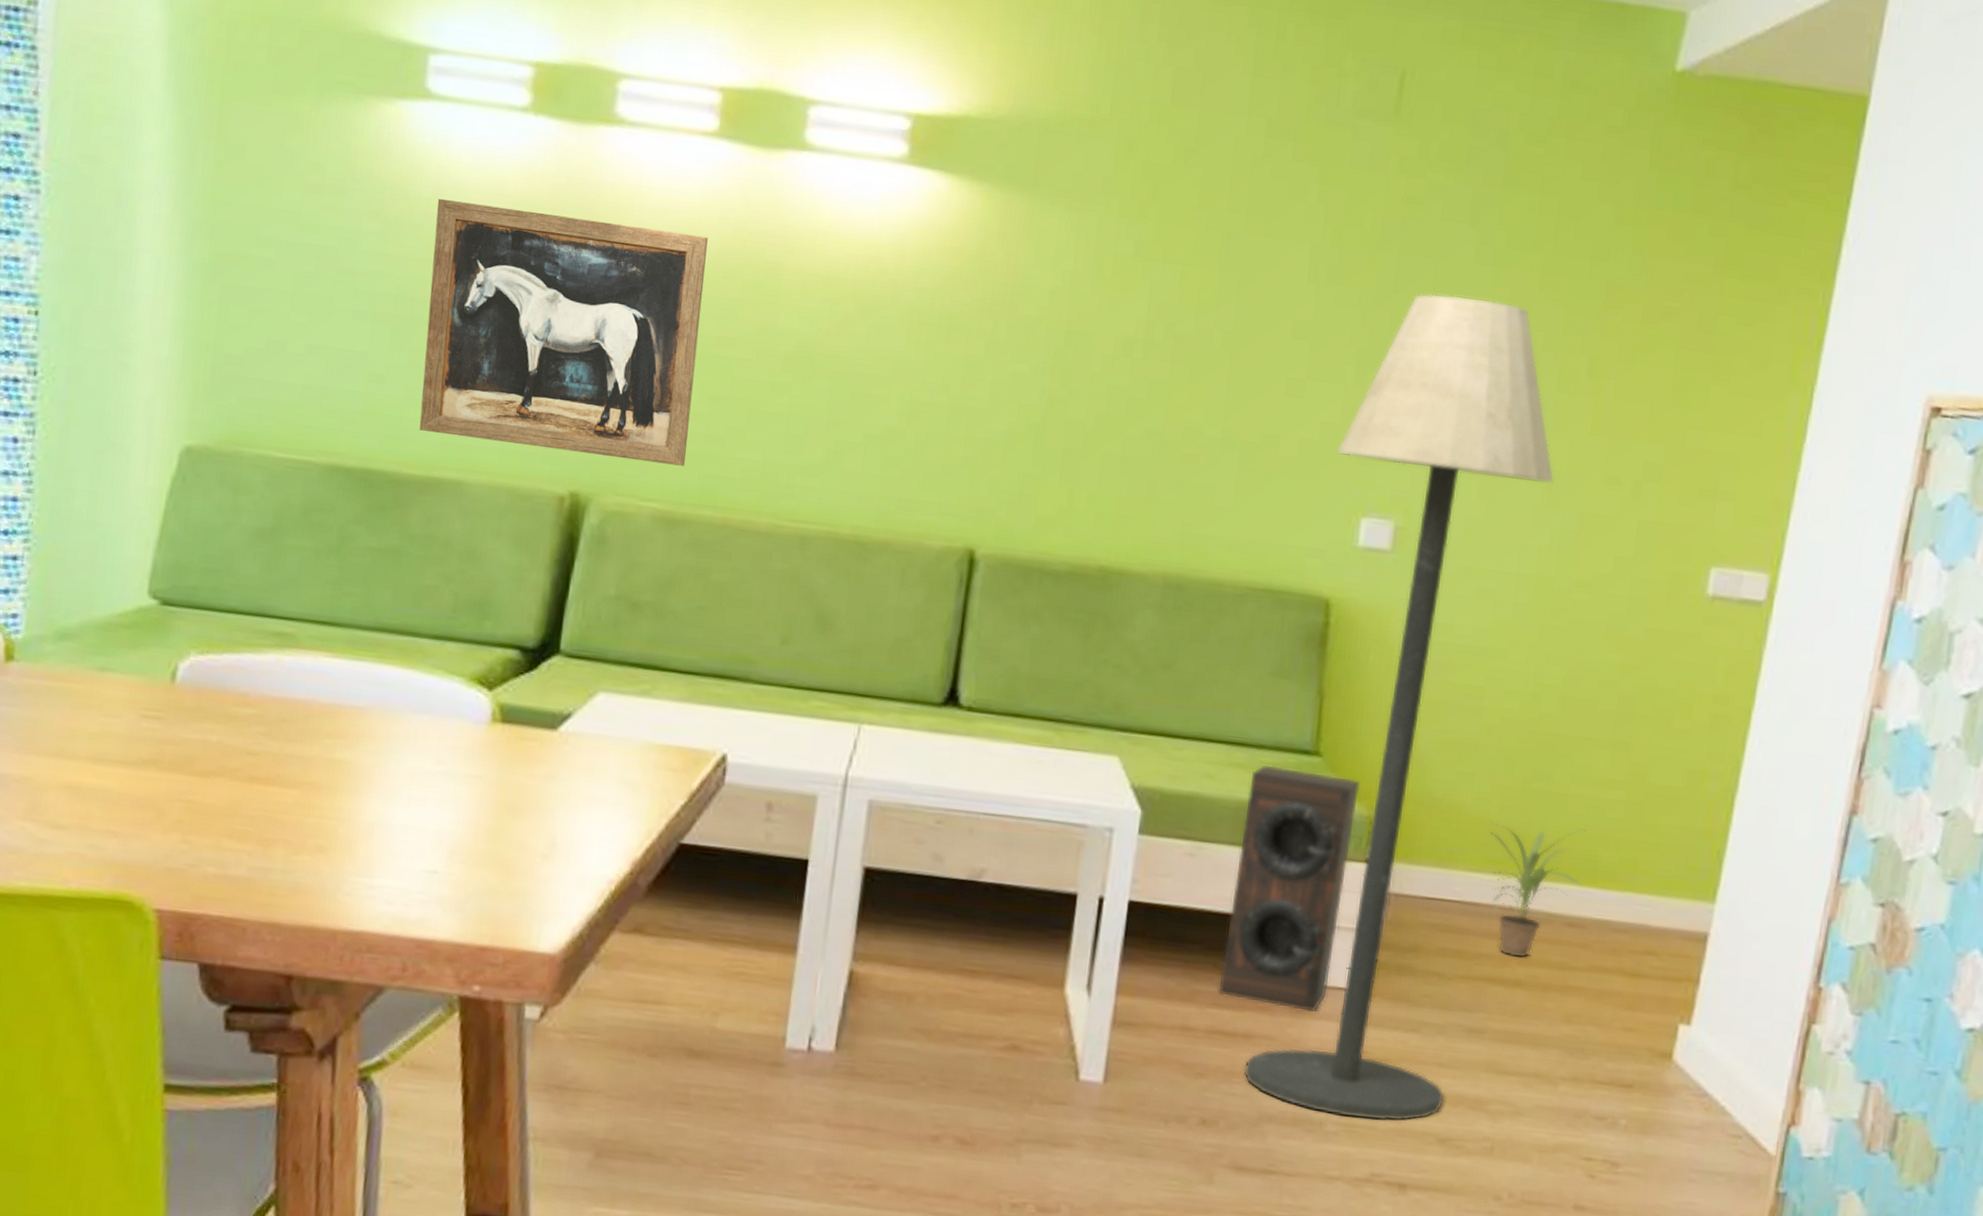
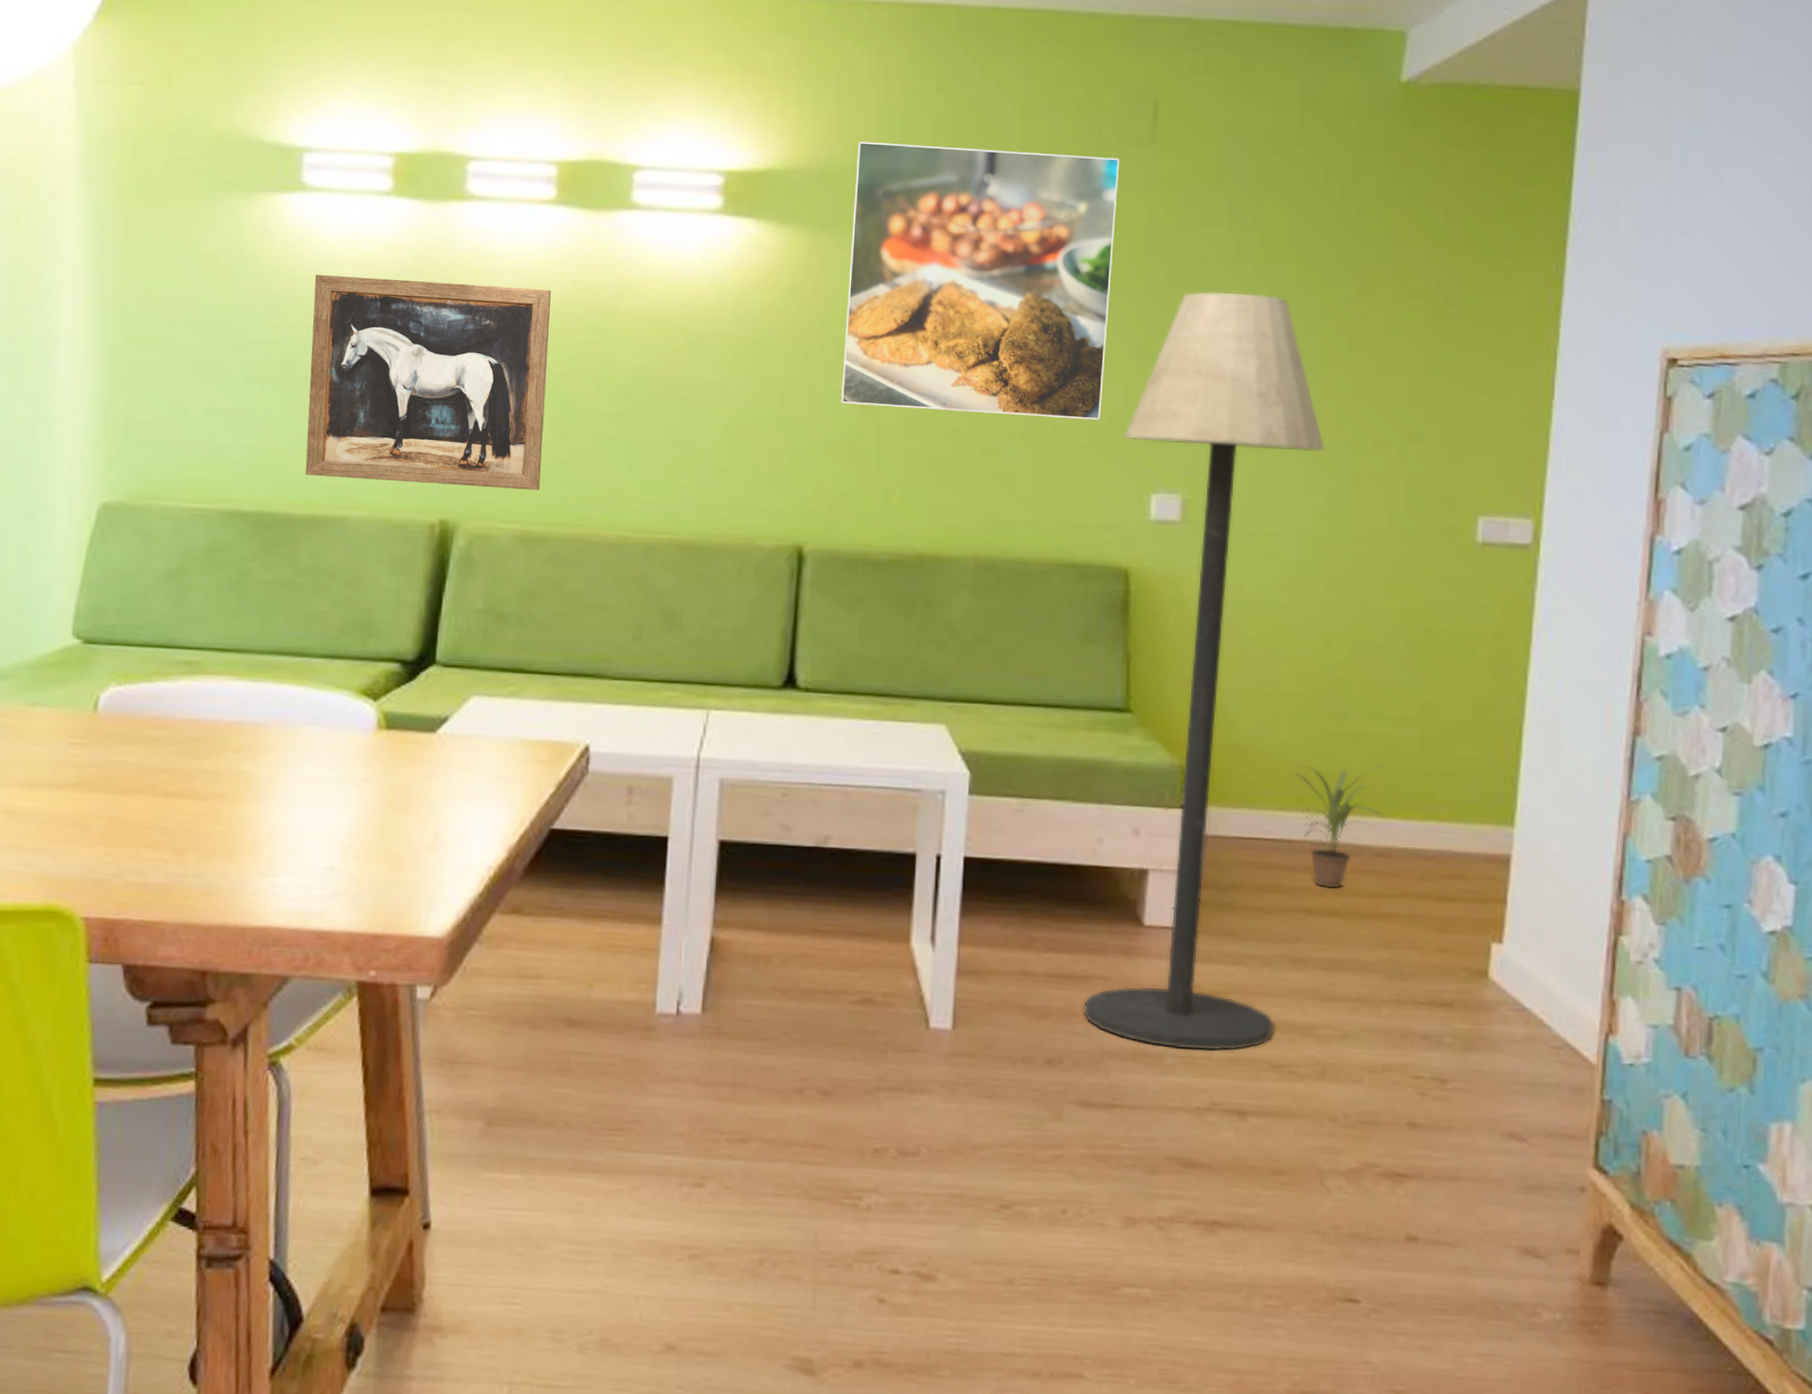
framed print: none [1027,91,1358,431] -> present [841,142,1120,420]
speaker: present [1217,764,1360,1012] -> none [1052,723,1171,952]

